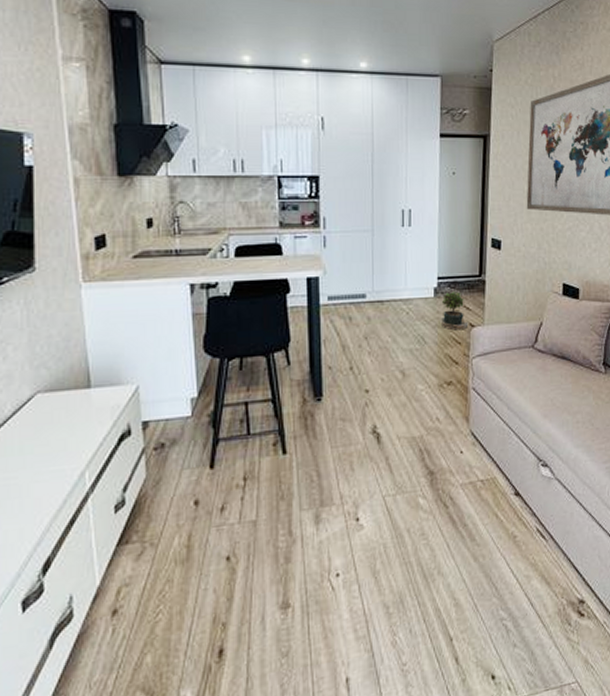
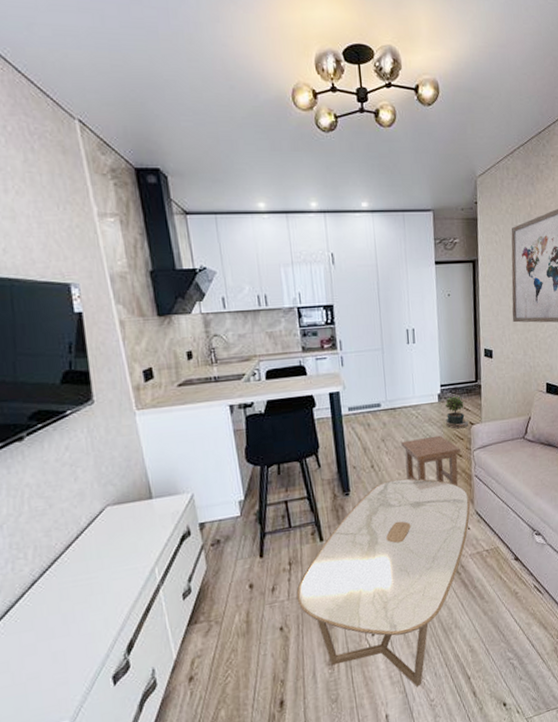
coffee table: none [249,385,465,646] -> present [296,478,470,687]
stool: none [387,336,457,399] -> present [401,435,461,486]

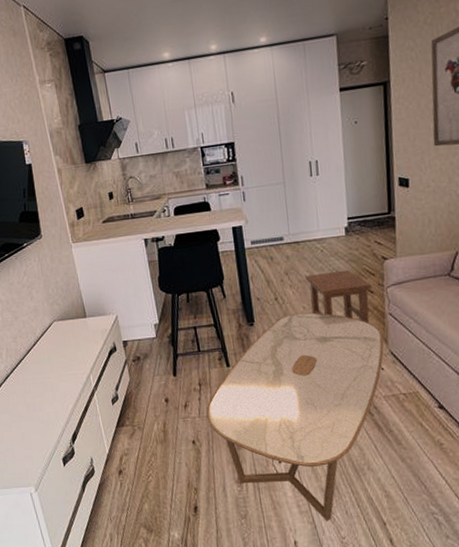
potted plant: present [444,396,469,429] -> none [352,229,381,264]

